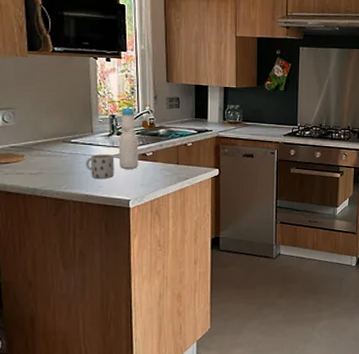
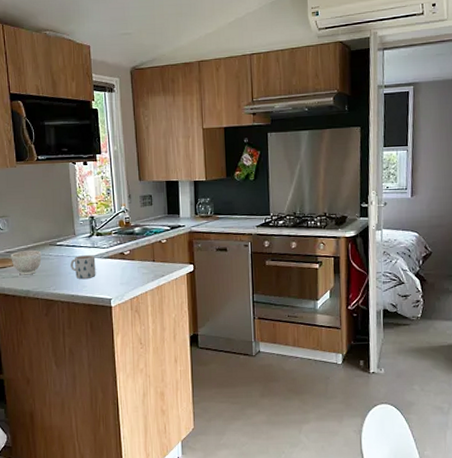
bowl: none [16,145,53,172] -> present [11,250,42,275]
bottle: present [118,106,139,169] -> none [98,207,118,268]

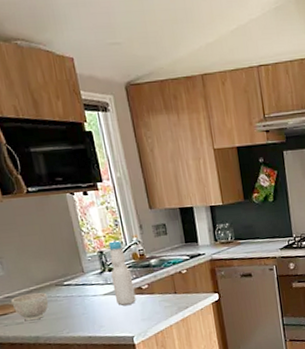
mug: present [70,255,96,279] -> none [82,292,114,319]
bottle: none [98,207,118,268] -> present [108,240,136,306]

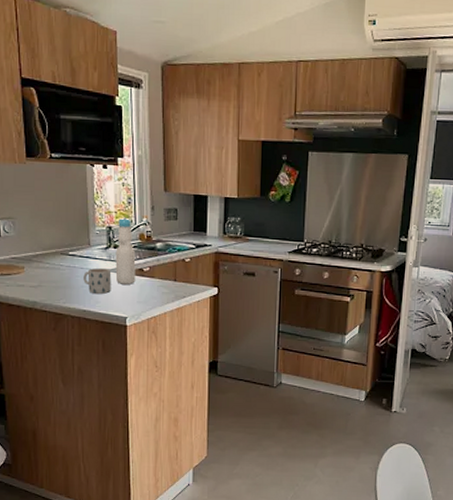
bowl: present [11,292,49,321] -> none [17,257,51,285]
mug: none [82,292,114,319] -> present [83,268,112,294]

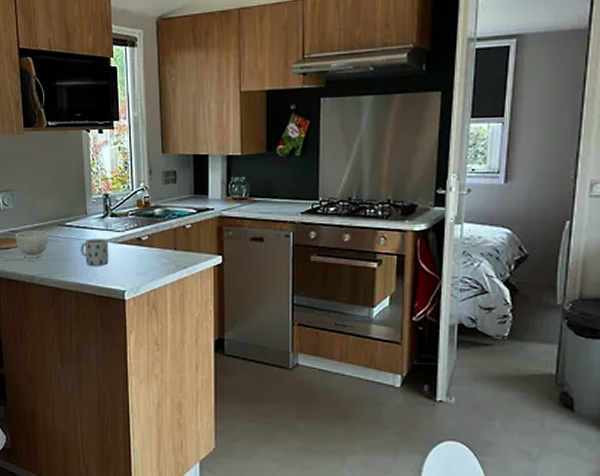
bowl: none [17,257,51,285] -> present [15,229,49,259]
bottle: present [115,217,136,285] -> none [113,183,134,255]

